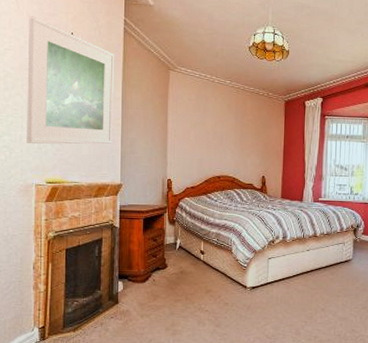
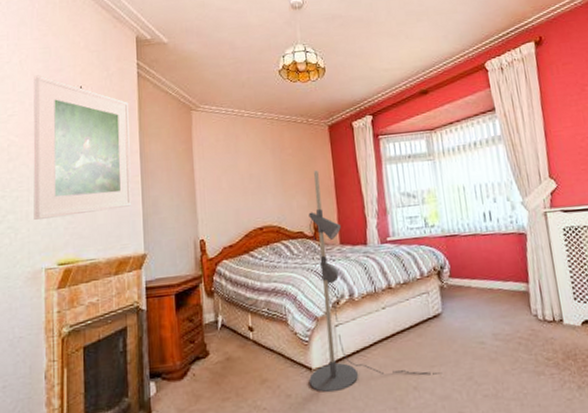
floor lamp: none [244,137,345,305] -> present [308,170,443,393]

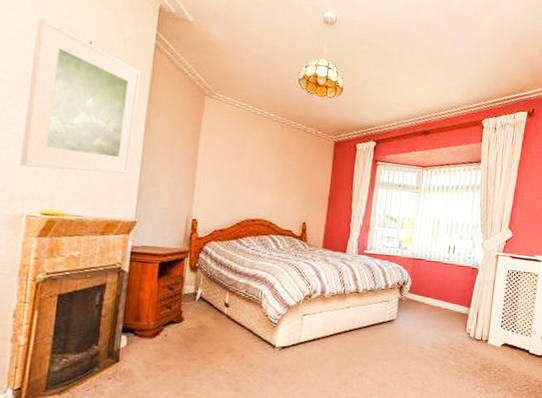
floor lamp: present [308,170,443,393] -> none [271,179,385,368]

